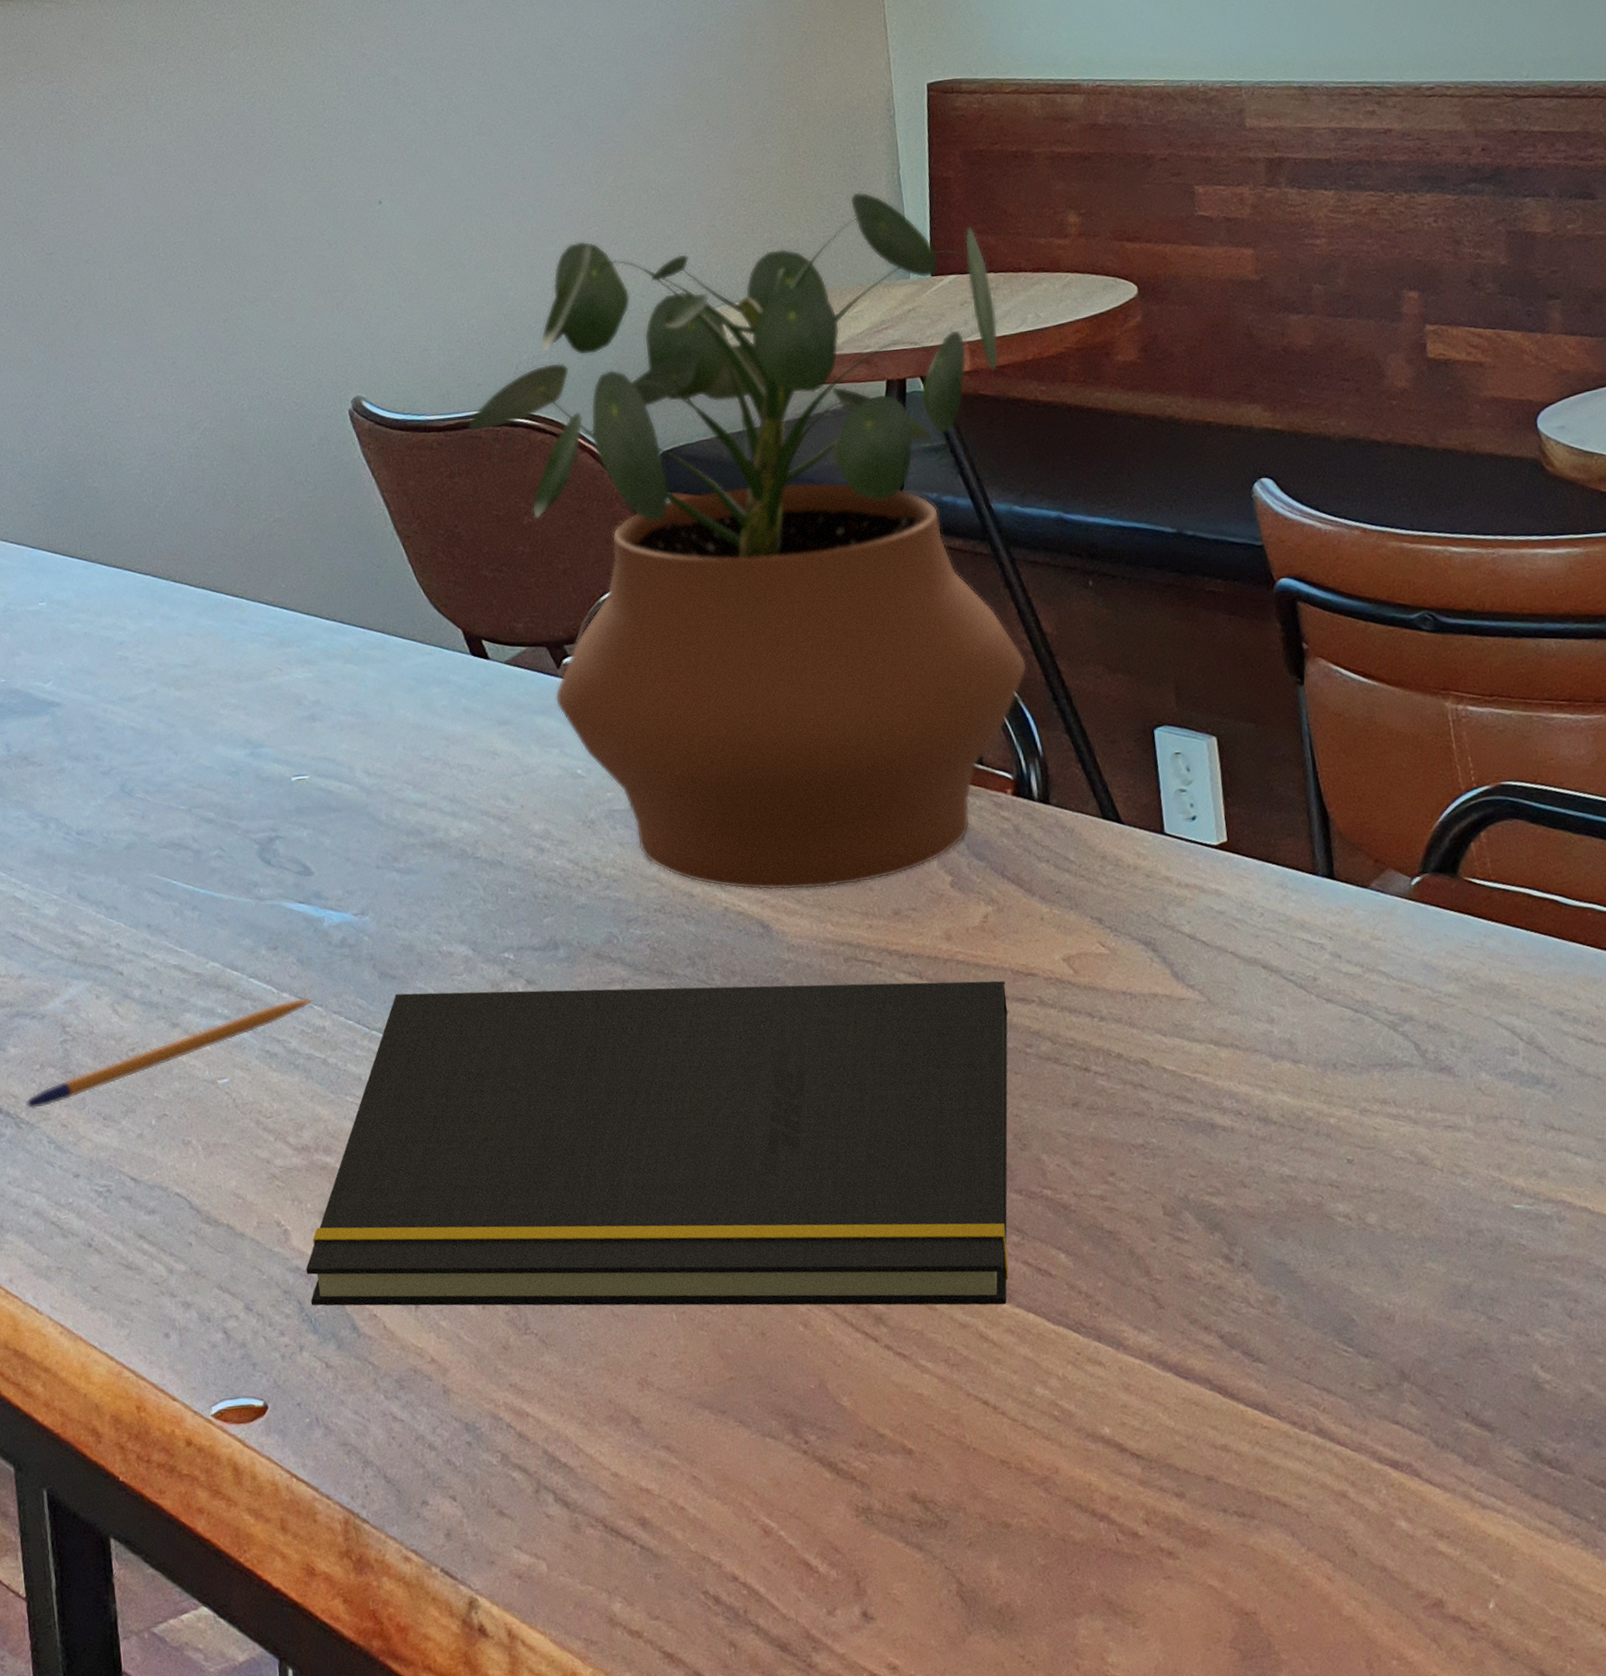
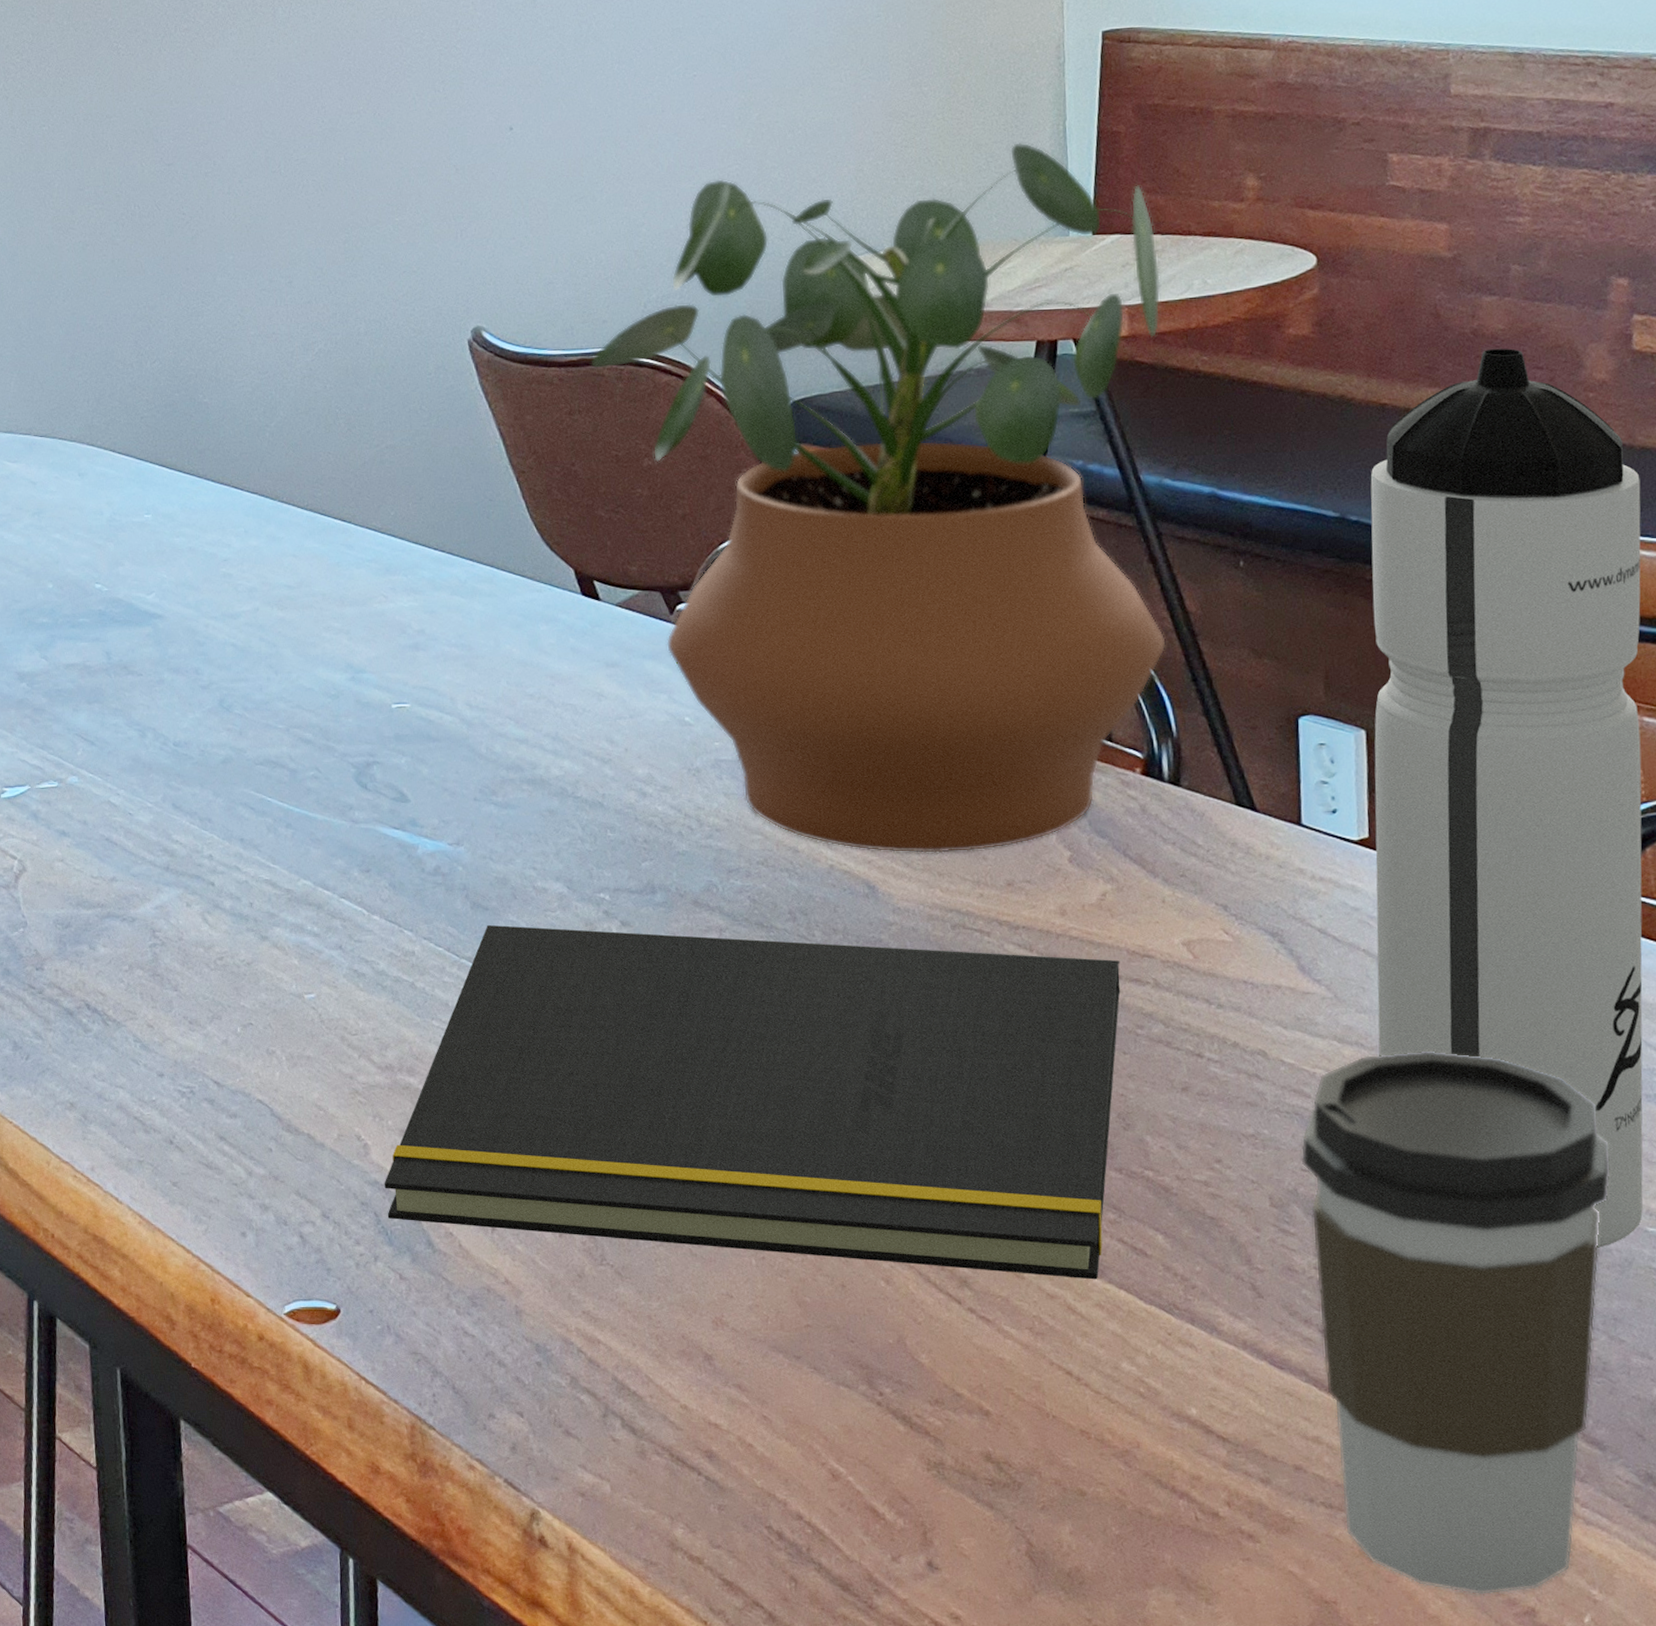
pen: present [25,997,314,1110] -> none [113,921,404,1008]
coffee cup: none [1188,1047,1476,1592] -> present [1300,1052,1610,1596]
water bottle: none [1202,363,1508,1229] -> present [1370,348,1643,1248]

